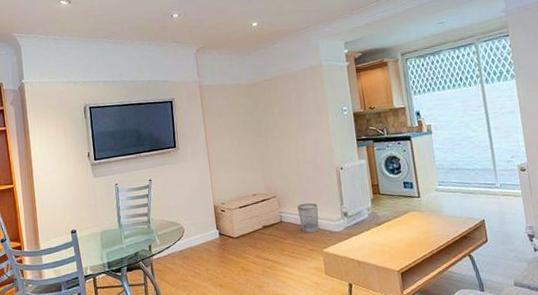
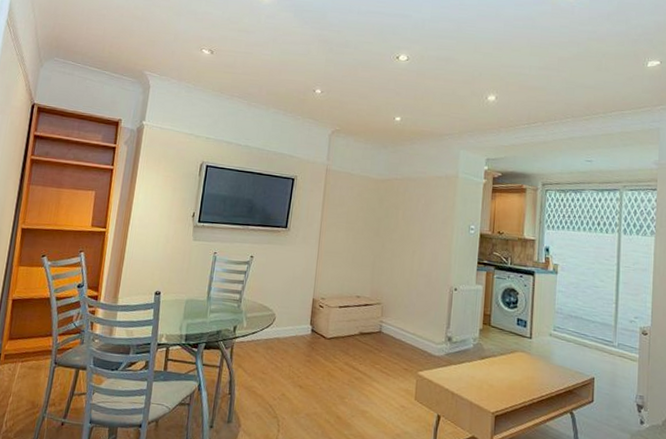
wastebasket: present [297,202,319,233] -> none [400,317,423,351]

